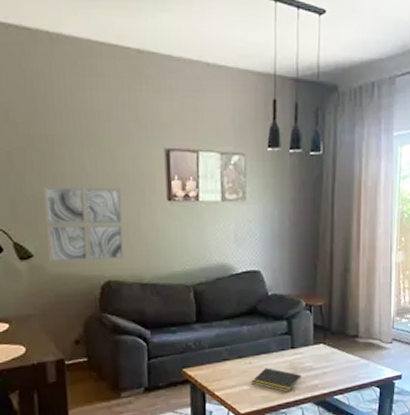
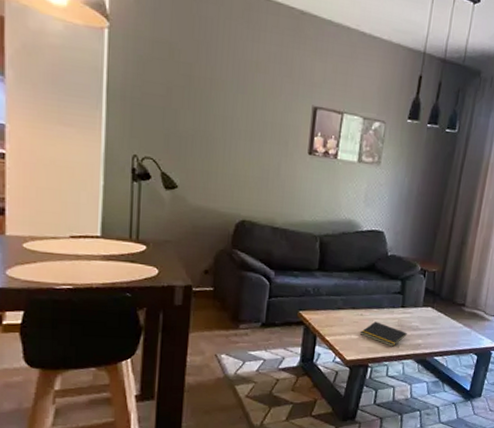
wall art: present [44,186,124,263] -> none [192,125,267,202]

